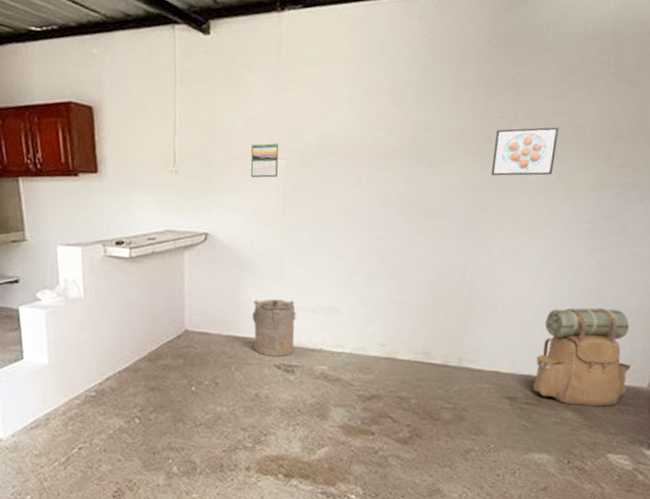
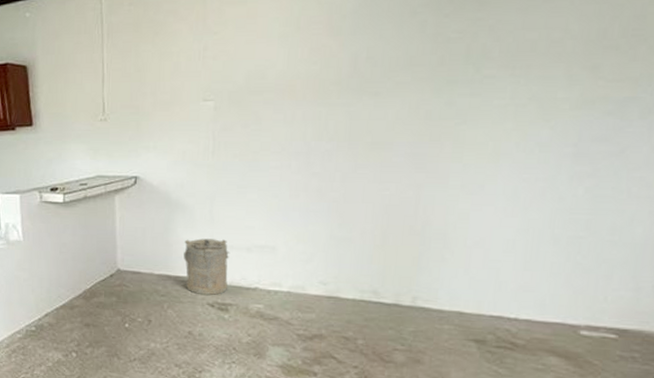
calendar: present [250,142,279,178] -> none [178,85,207,121]
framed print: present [491,127,559,176] -> none [446,43,531,101]
backpack: present [533,308,631,407] -> none [506,241,636,353]

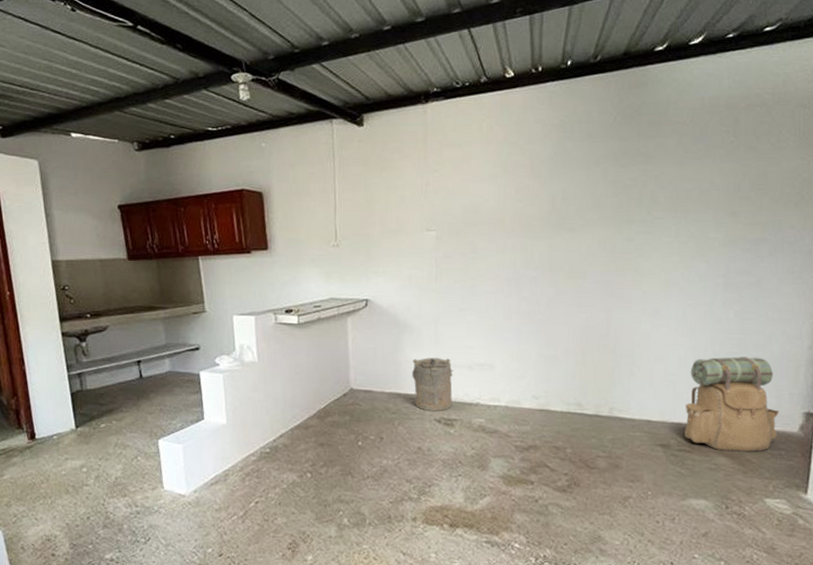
backpack: none [506,241,636,353] -> present [685,356,779,452]

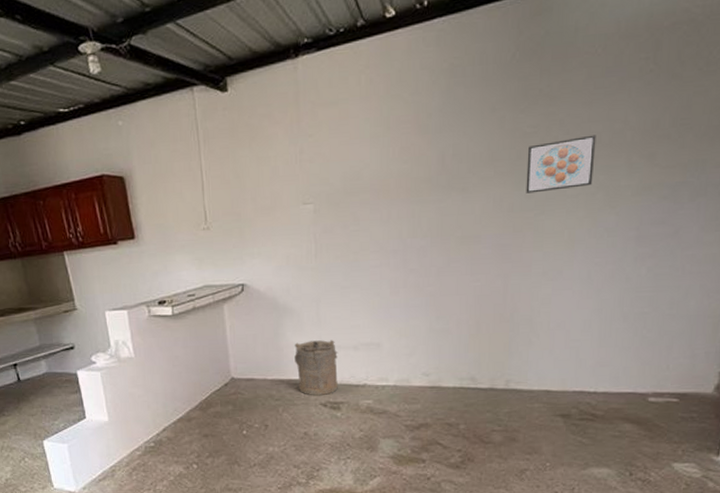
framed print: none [626,191,687,238] -> present [526,135,596,193]
backpack: present [685,356,779,452] -> none [587,315,692,417]

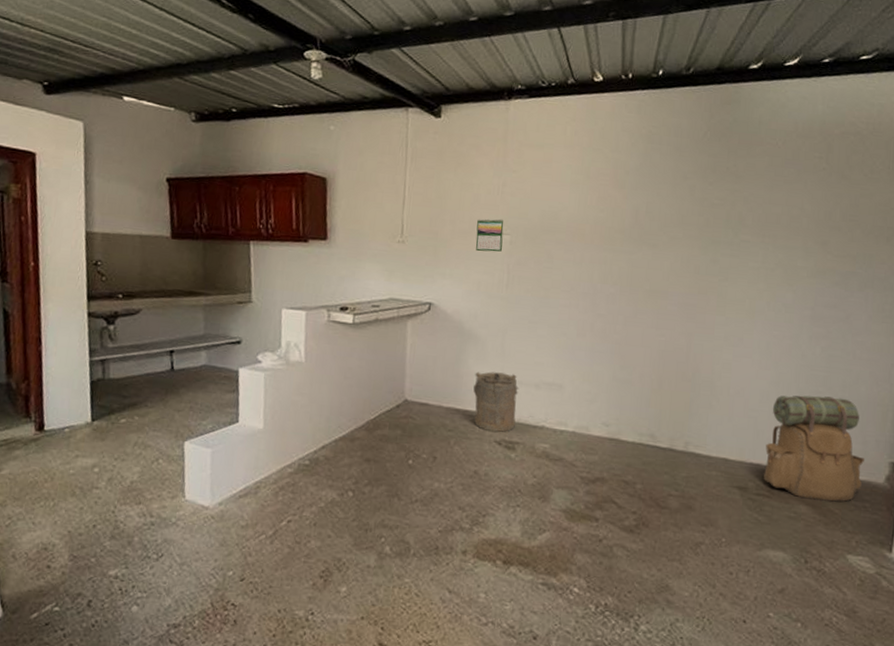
calendar: none [279,188,308,226] -> present [475,218,504,252]
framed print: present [526,135,596,193] -> none [711,215,776,261]
backpack: none [587,315,692,417] -> present [764,395,864,502]

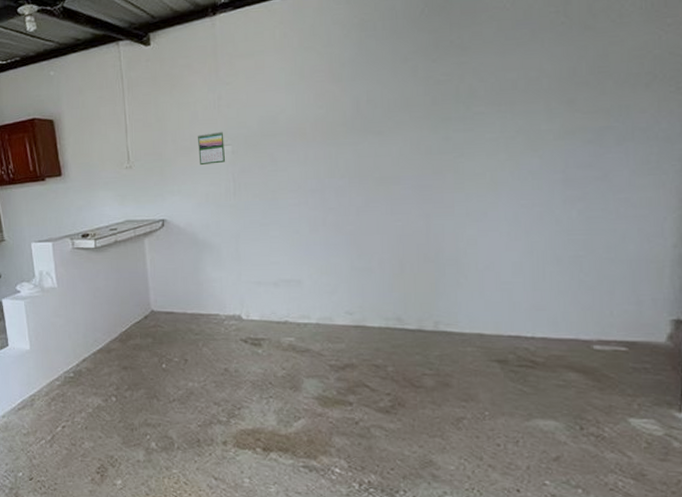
laundry hamper: present [473,371,520,433] -> none [214,276,259,332]
backpack: present [764,395,864,502] -> none [524,259,640,366]

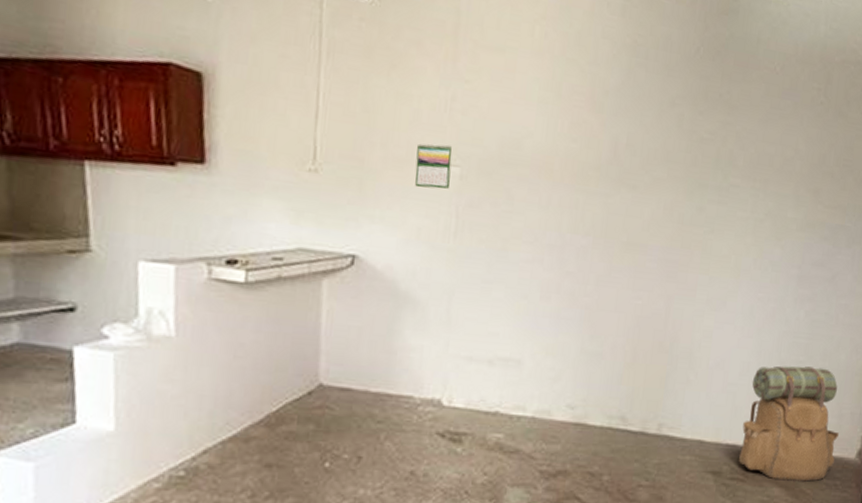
backpack: none [524,259,640,366] -> present [739,366,839,482]

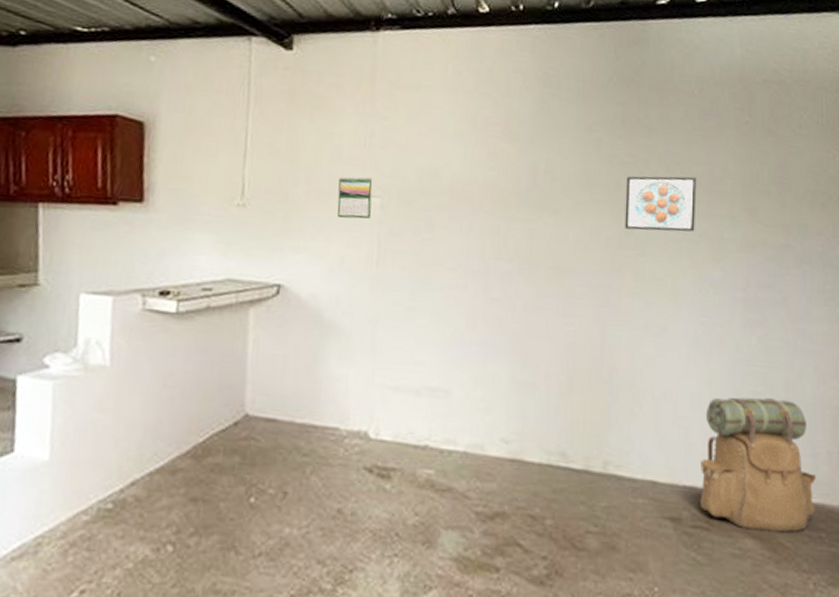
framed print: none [697,153,769,211] -> present [625,176,697,232]

